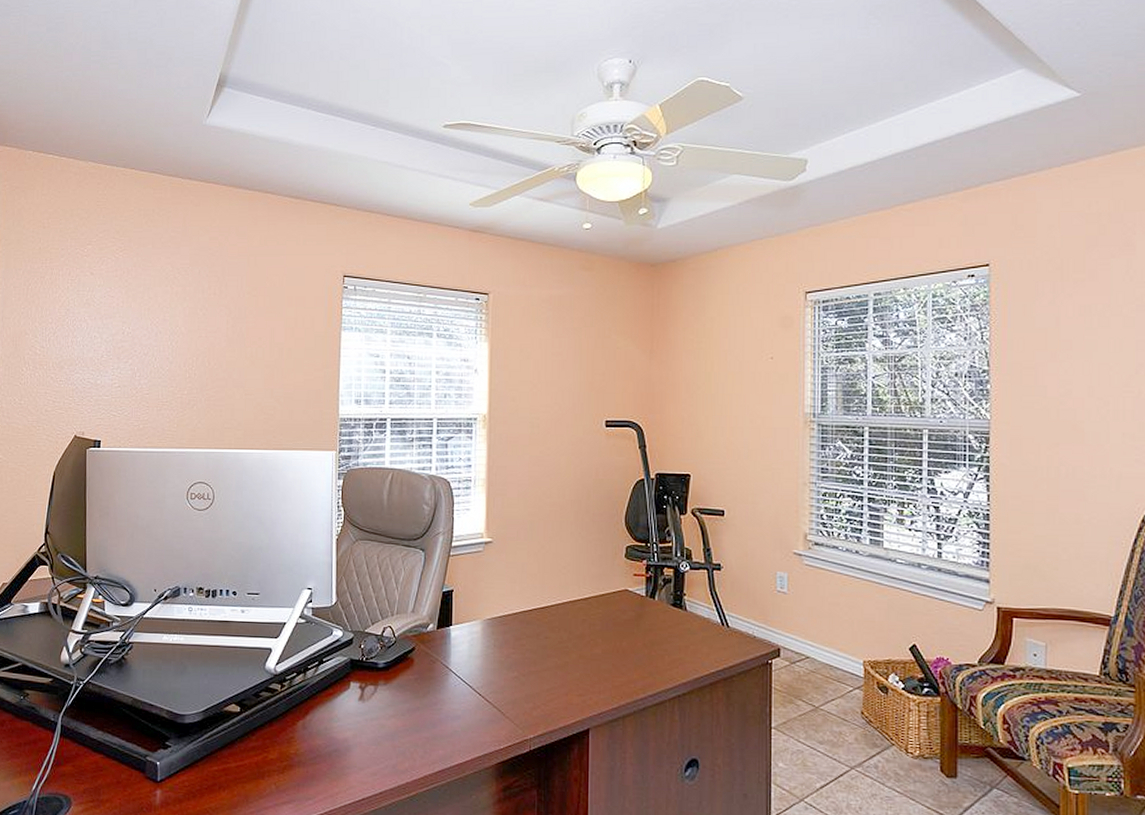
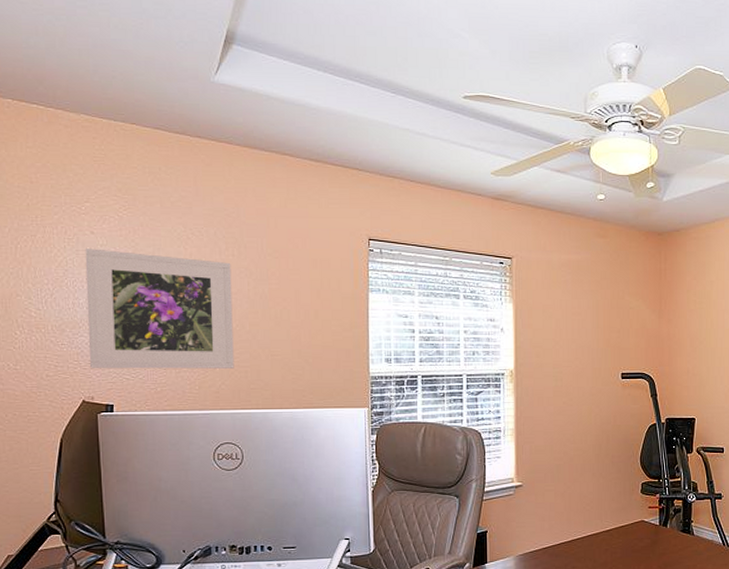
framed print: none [82,289,212,407] -> present [85,249,234,369]

